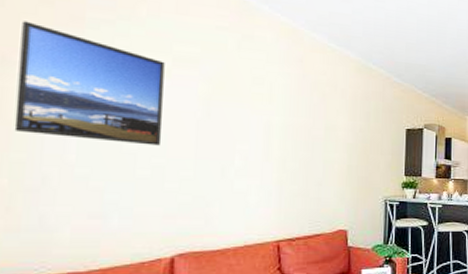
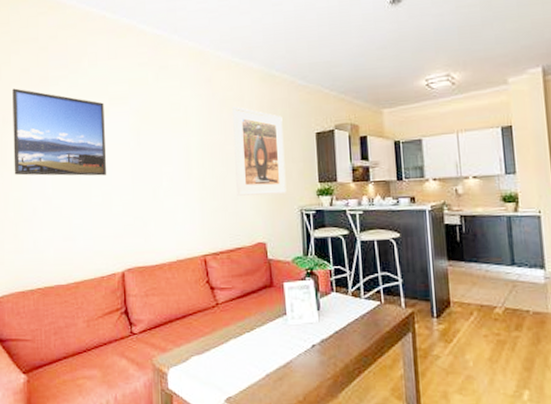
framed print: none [321,91,375,183] -> present [232,106,287,196]

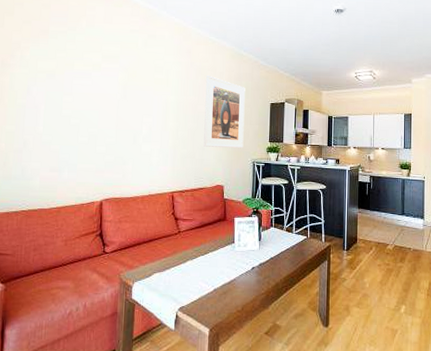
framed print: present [12,88,107,176] -> none [8,36,97,120]

